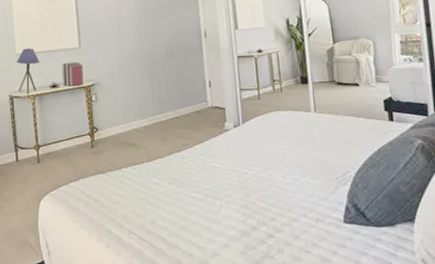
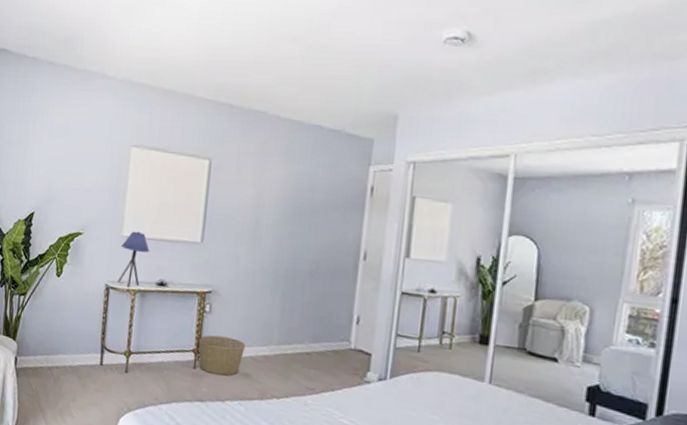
books: present [62,61,84,87] -> none [172,258,201,290]
basket: none [91,117,129,149] -> present [198,335,245,376]

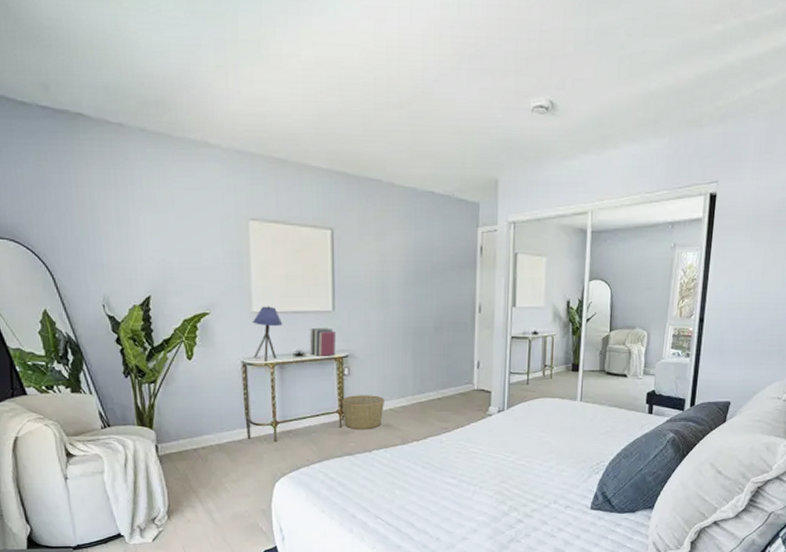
books: none [172,258,201,290] -> present [309,327,336,358]

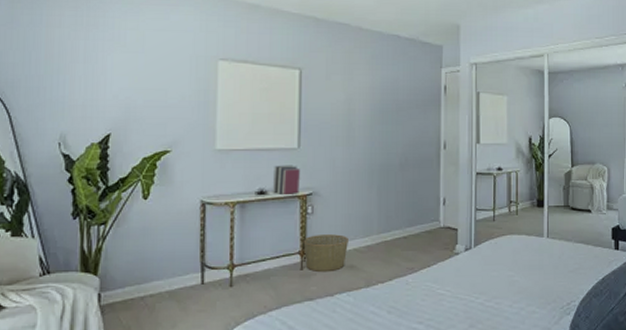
table lamp: present [252,306,283,361] -> none [213,143,246,200]

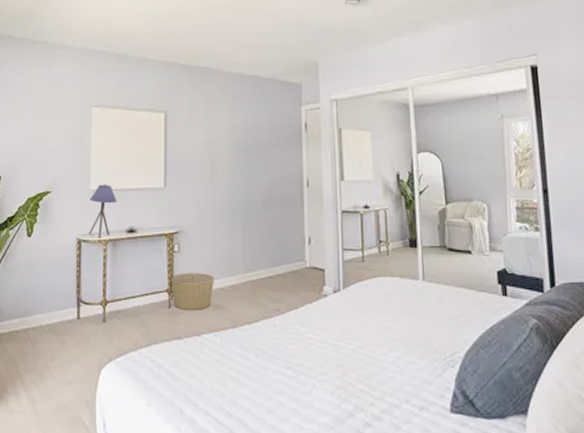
table lamp: none [213,143,246,200] -> present [88,184,117,238]
books: present [272,165,300,196] -> none [141,204,166,234]

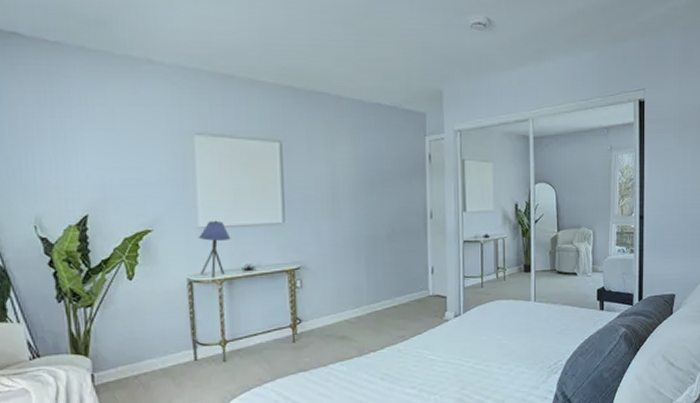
basket: present [170,273,214,310] -> none [293,307,339,344]

